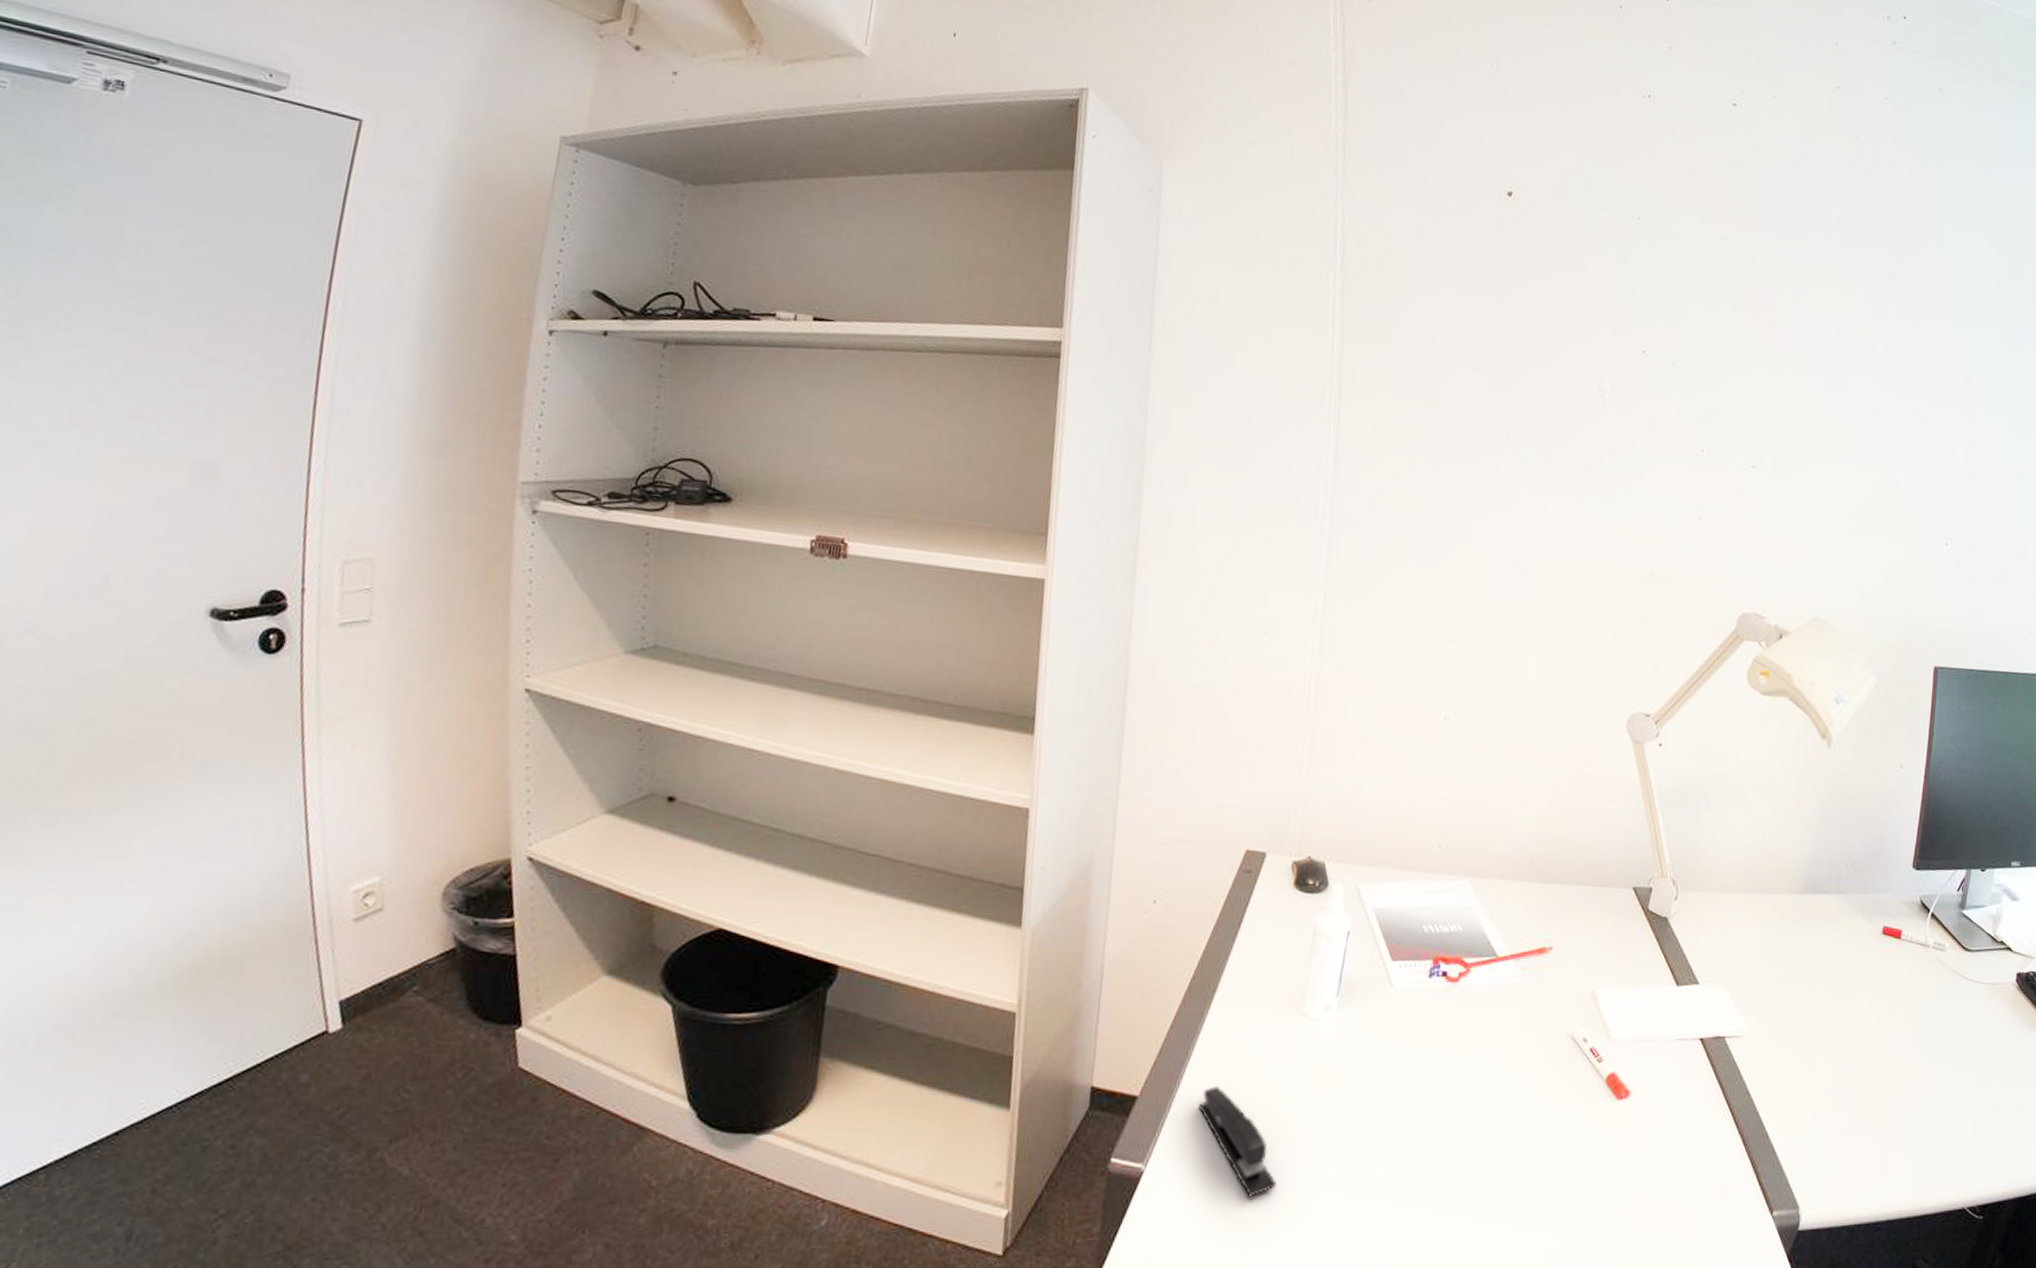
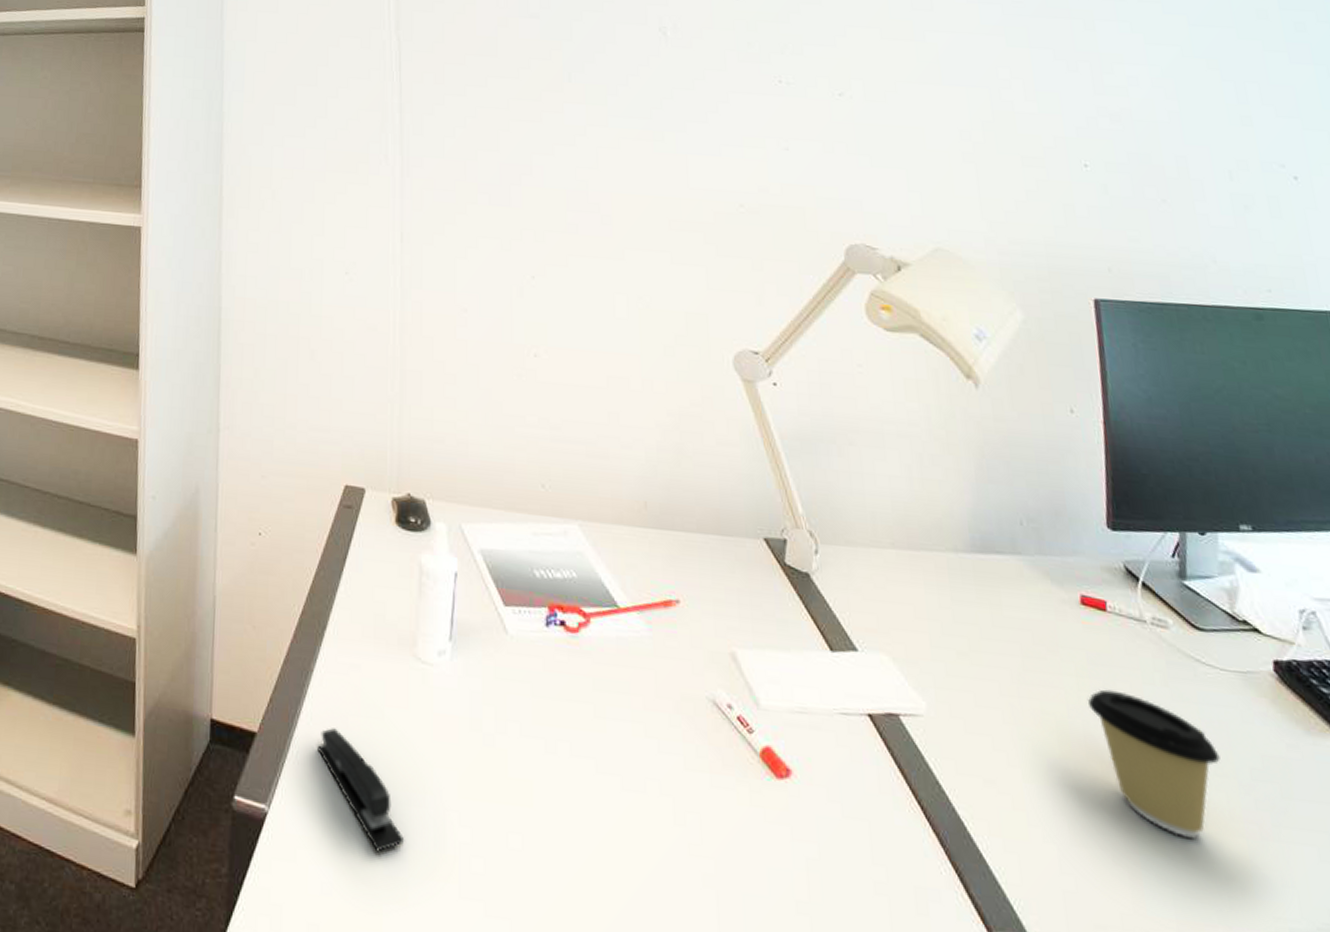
coffee cup: none [1874,1004,1965,1120] -> present [1087,689,1220,838]

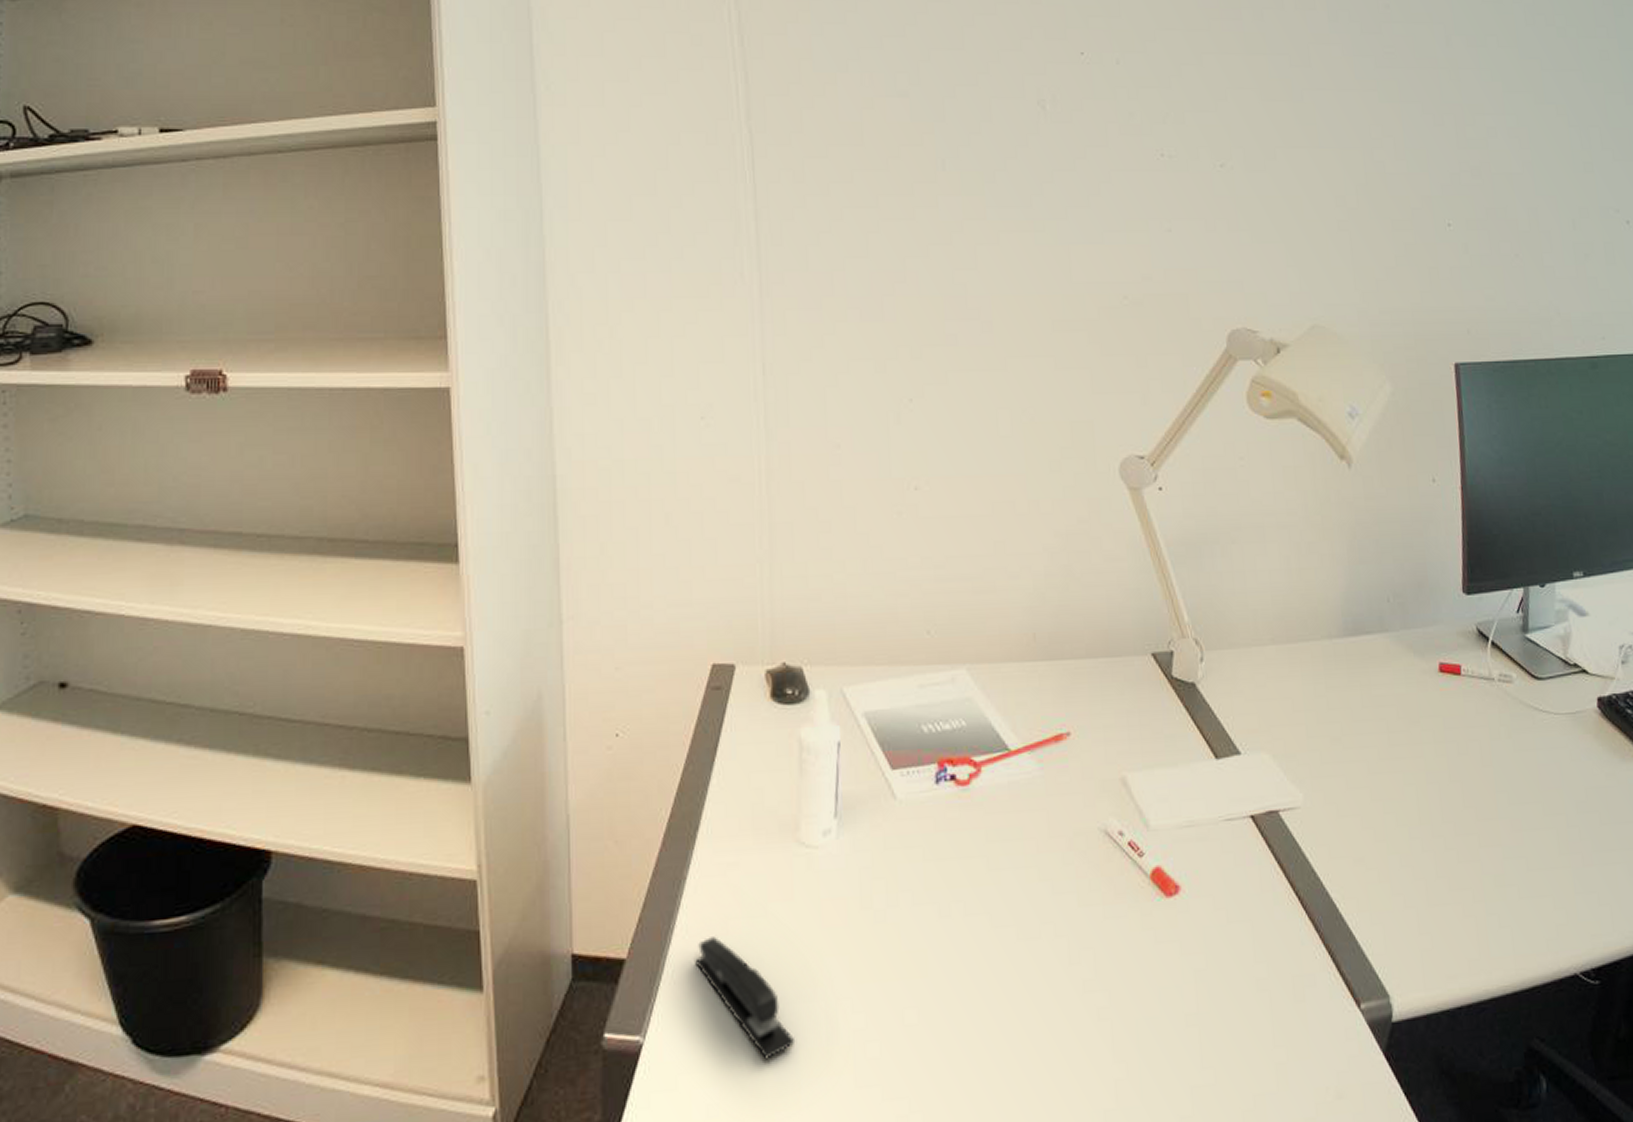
coffee cup: present [1087,689,1220,838] -> none [1443,750,1553,878]

